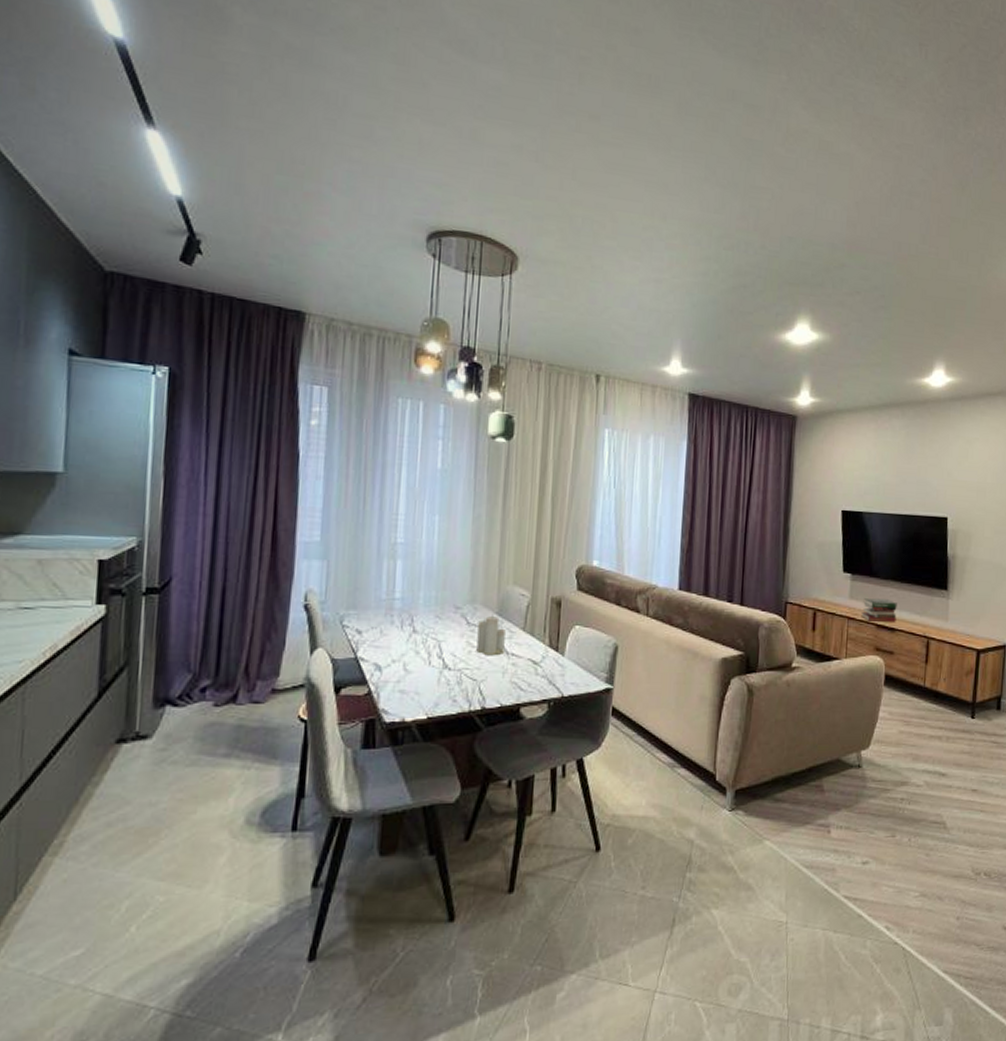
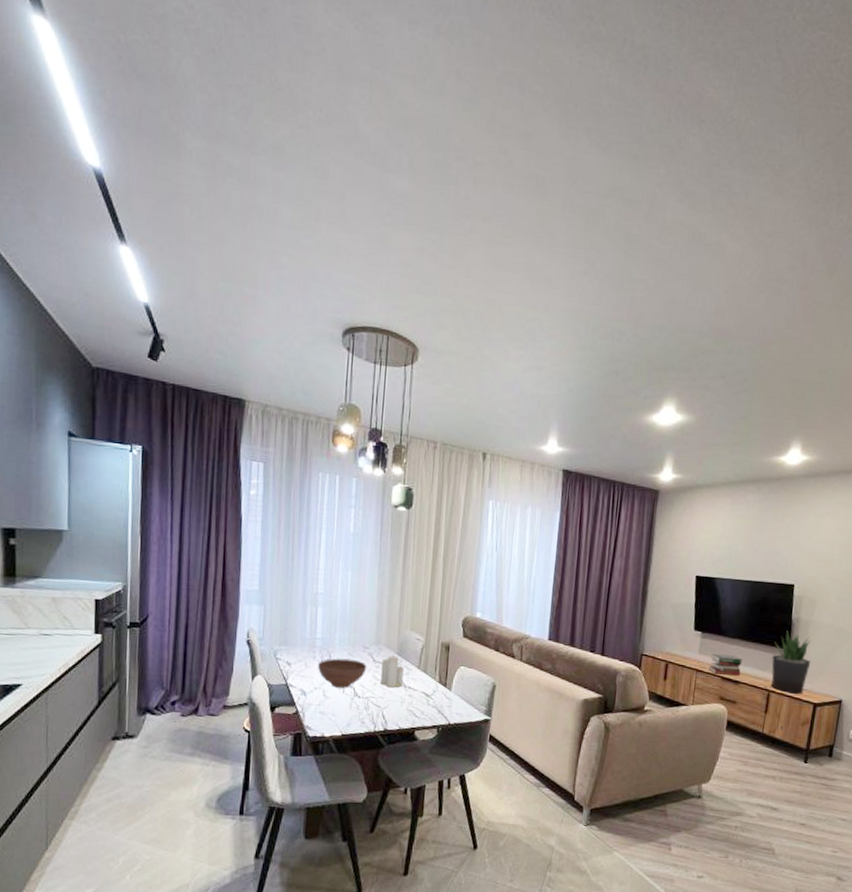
bowl: none [397,622,460,659] -> present [318,658,367,688]
planter: none [929,568,971,640] -> present [771,630,811,694]

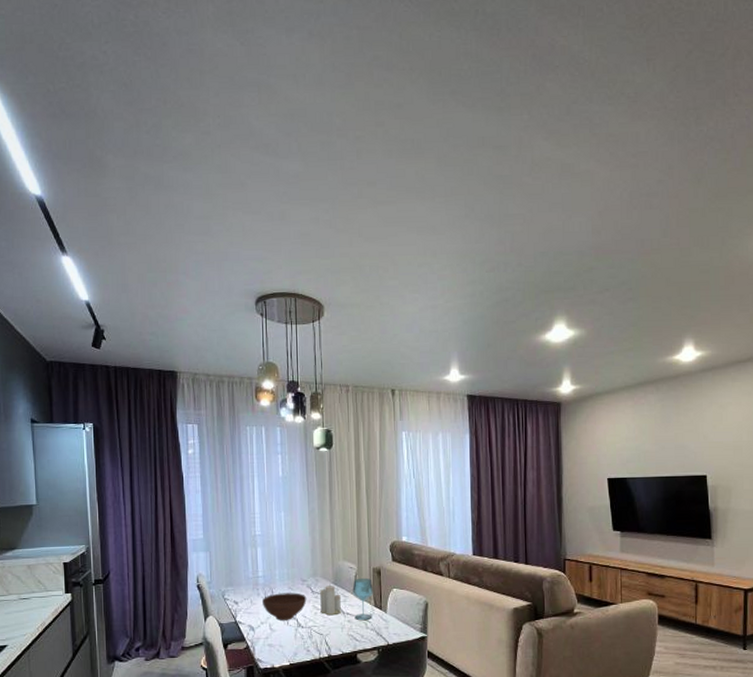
wine glass: none [416,651,441,696] -> present [352,577,374,620]
books: present [708,654,742,676] -> none [632,551,665,571]
planter: present [771,630,811,694] -> none [695,520,735,582]

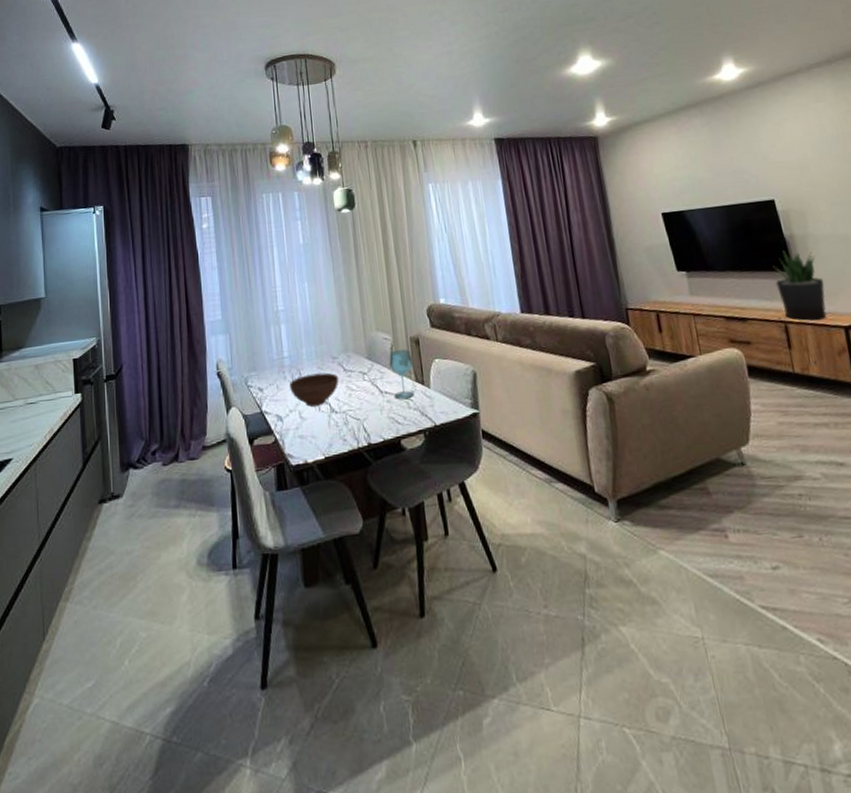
candle: present [320,583,342,616] -> none [353,359,380,397]
planter: none [695,520,735,582] -> present [772,250,827,321]

